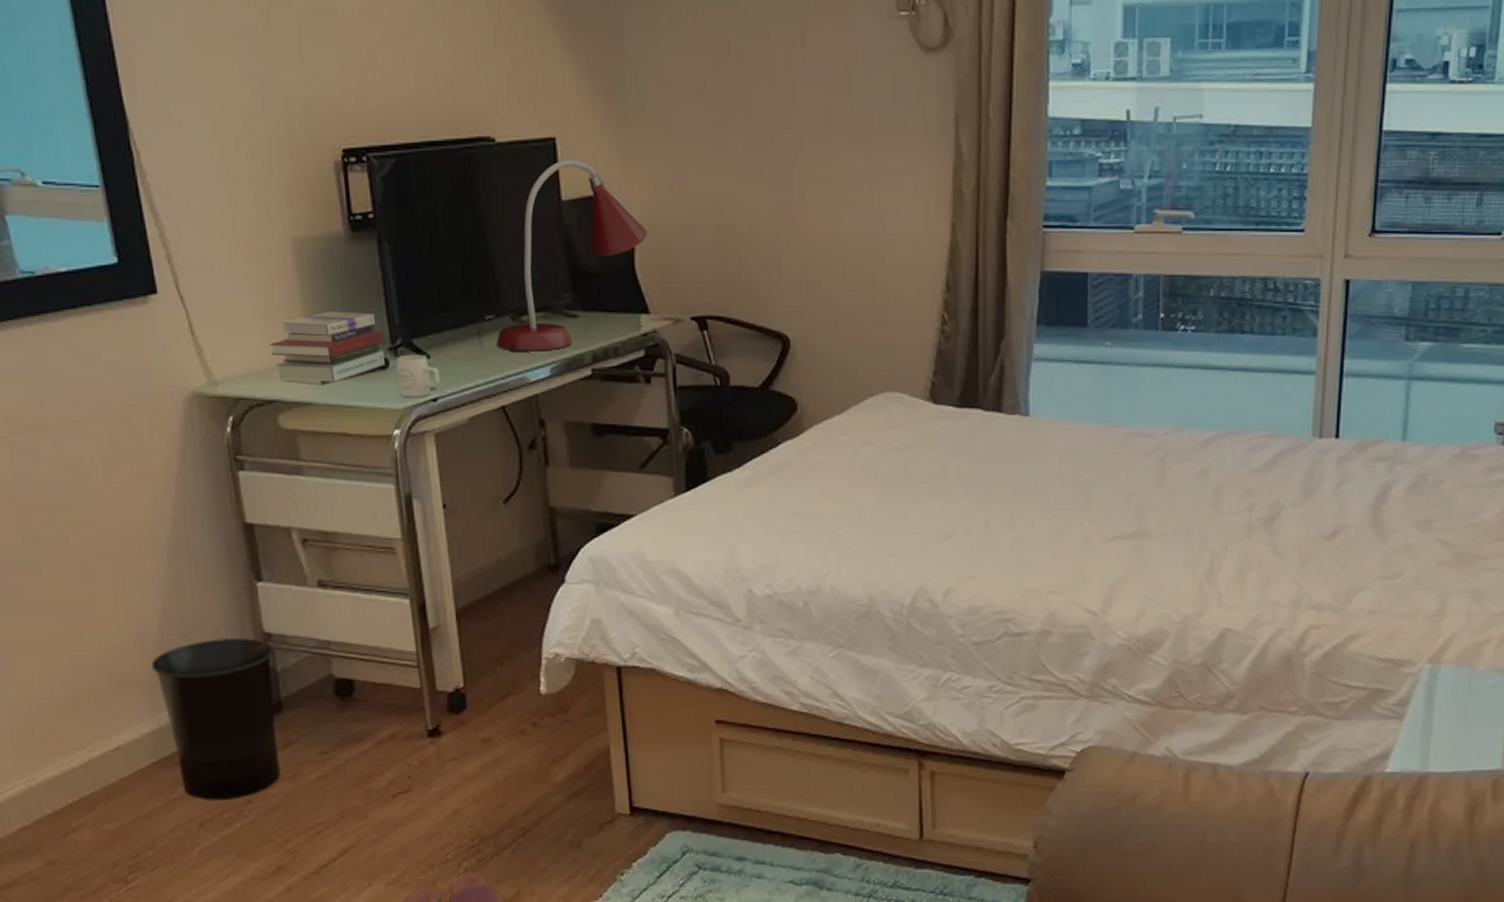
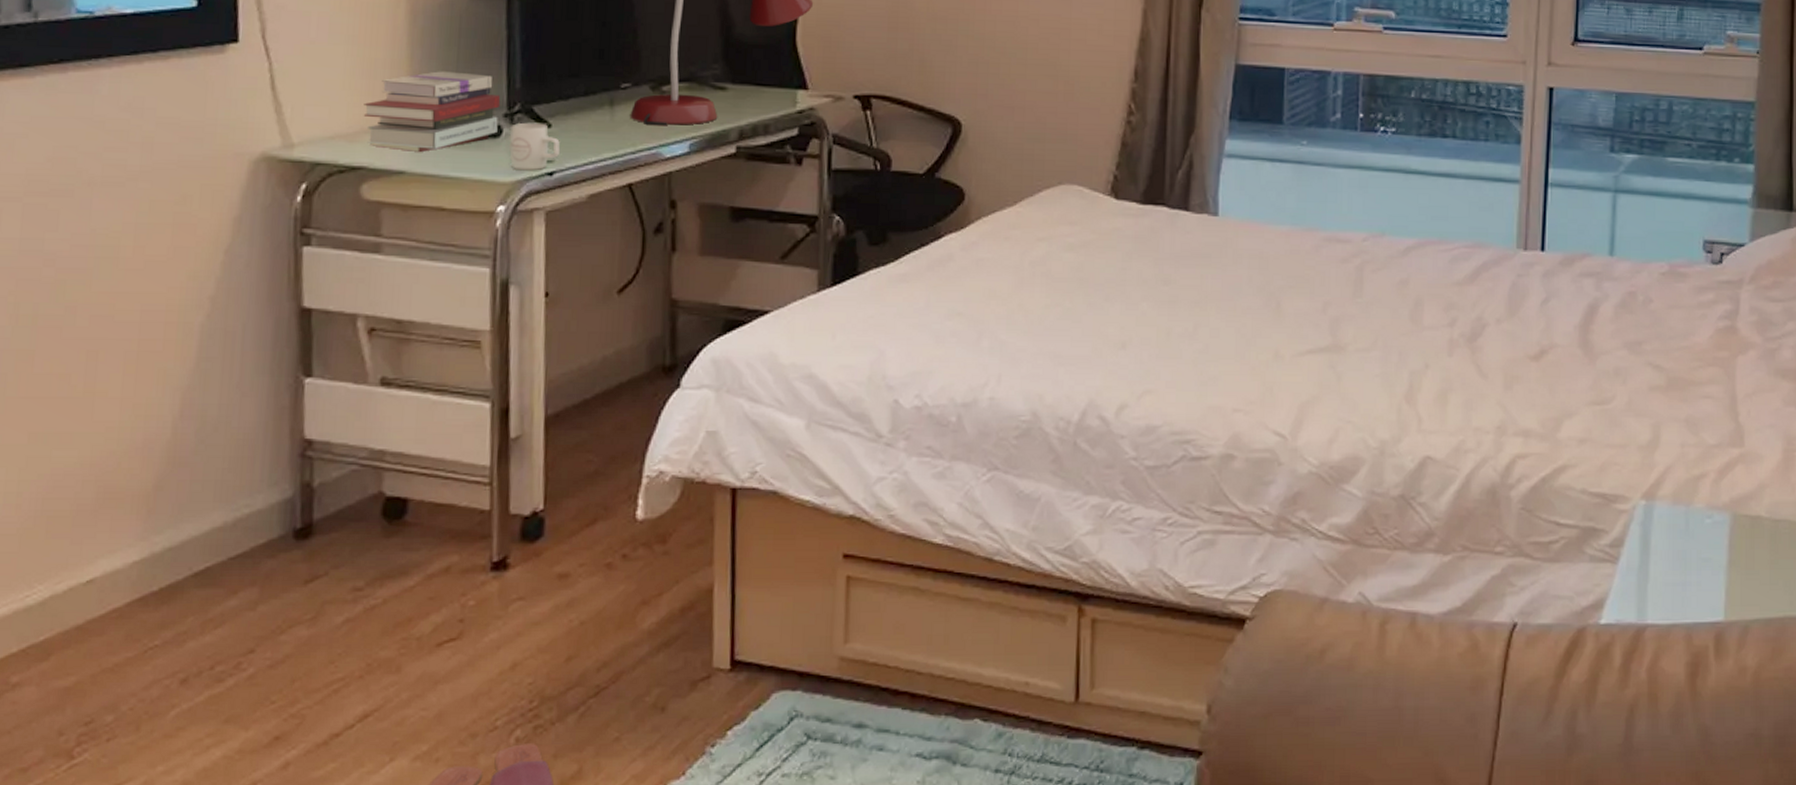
waste bin: present [151,637,282,800] -> none [153,444,313,648]

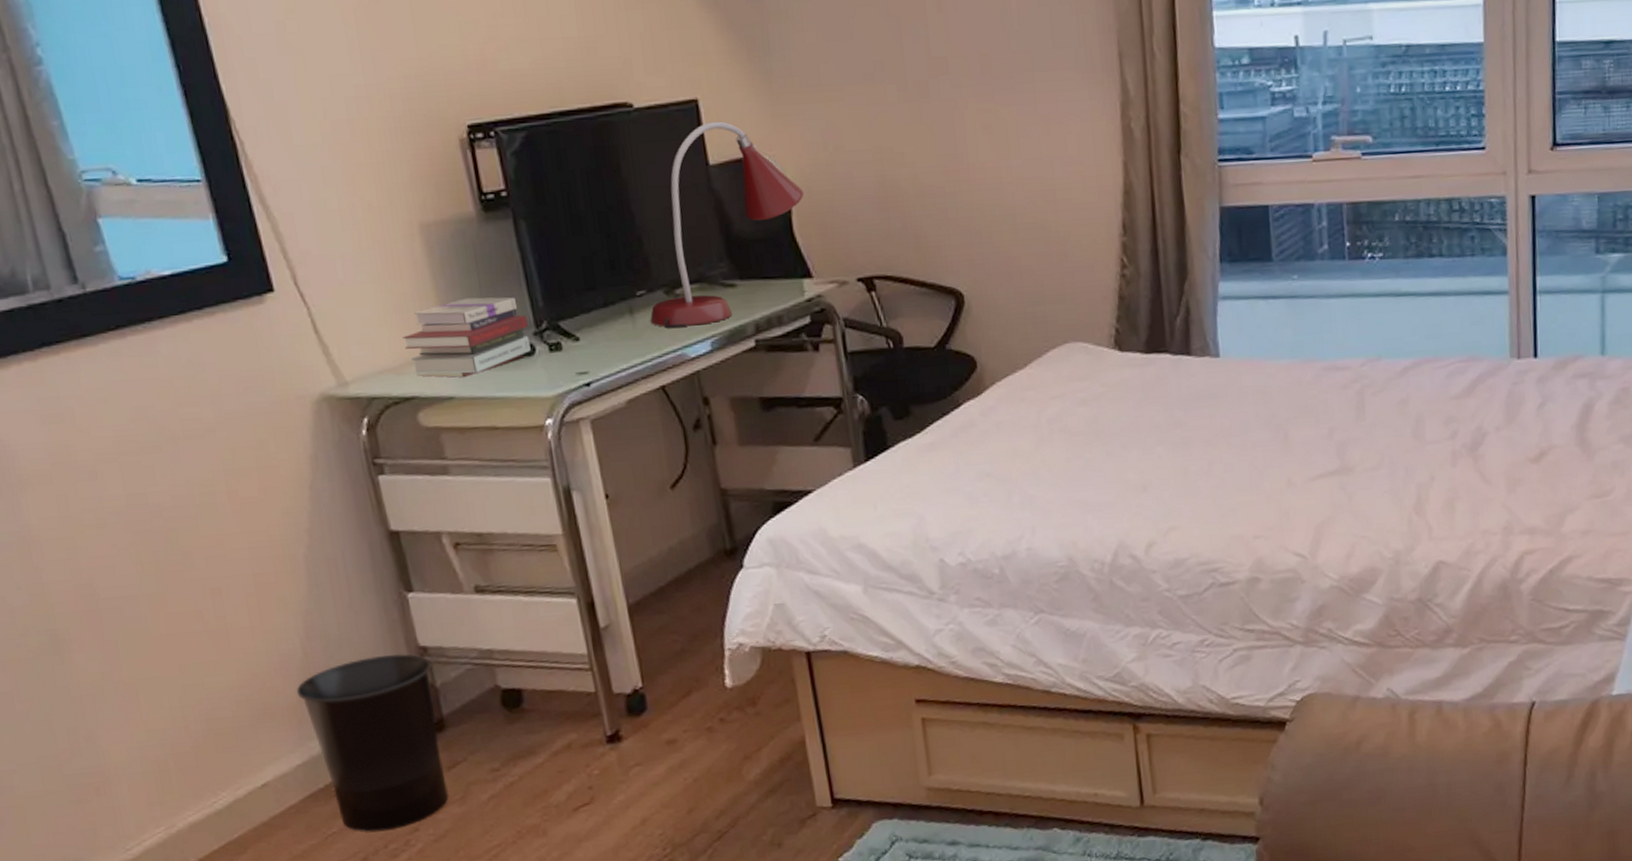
waste bin: none [153,444,313,648] -> present [296,653,450,831]
mug: present [509,122,561,171] -> none [542,337,593,385]

